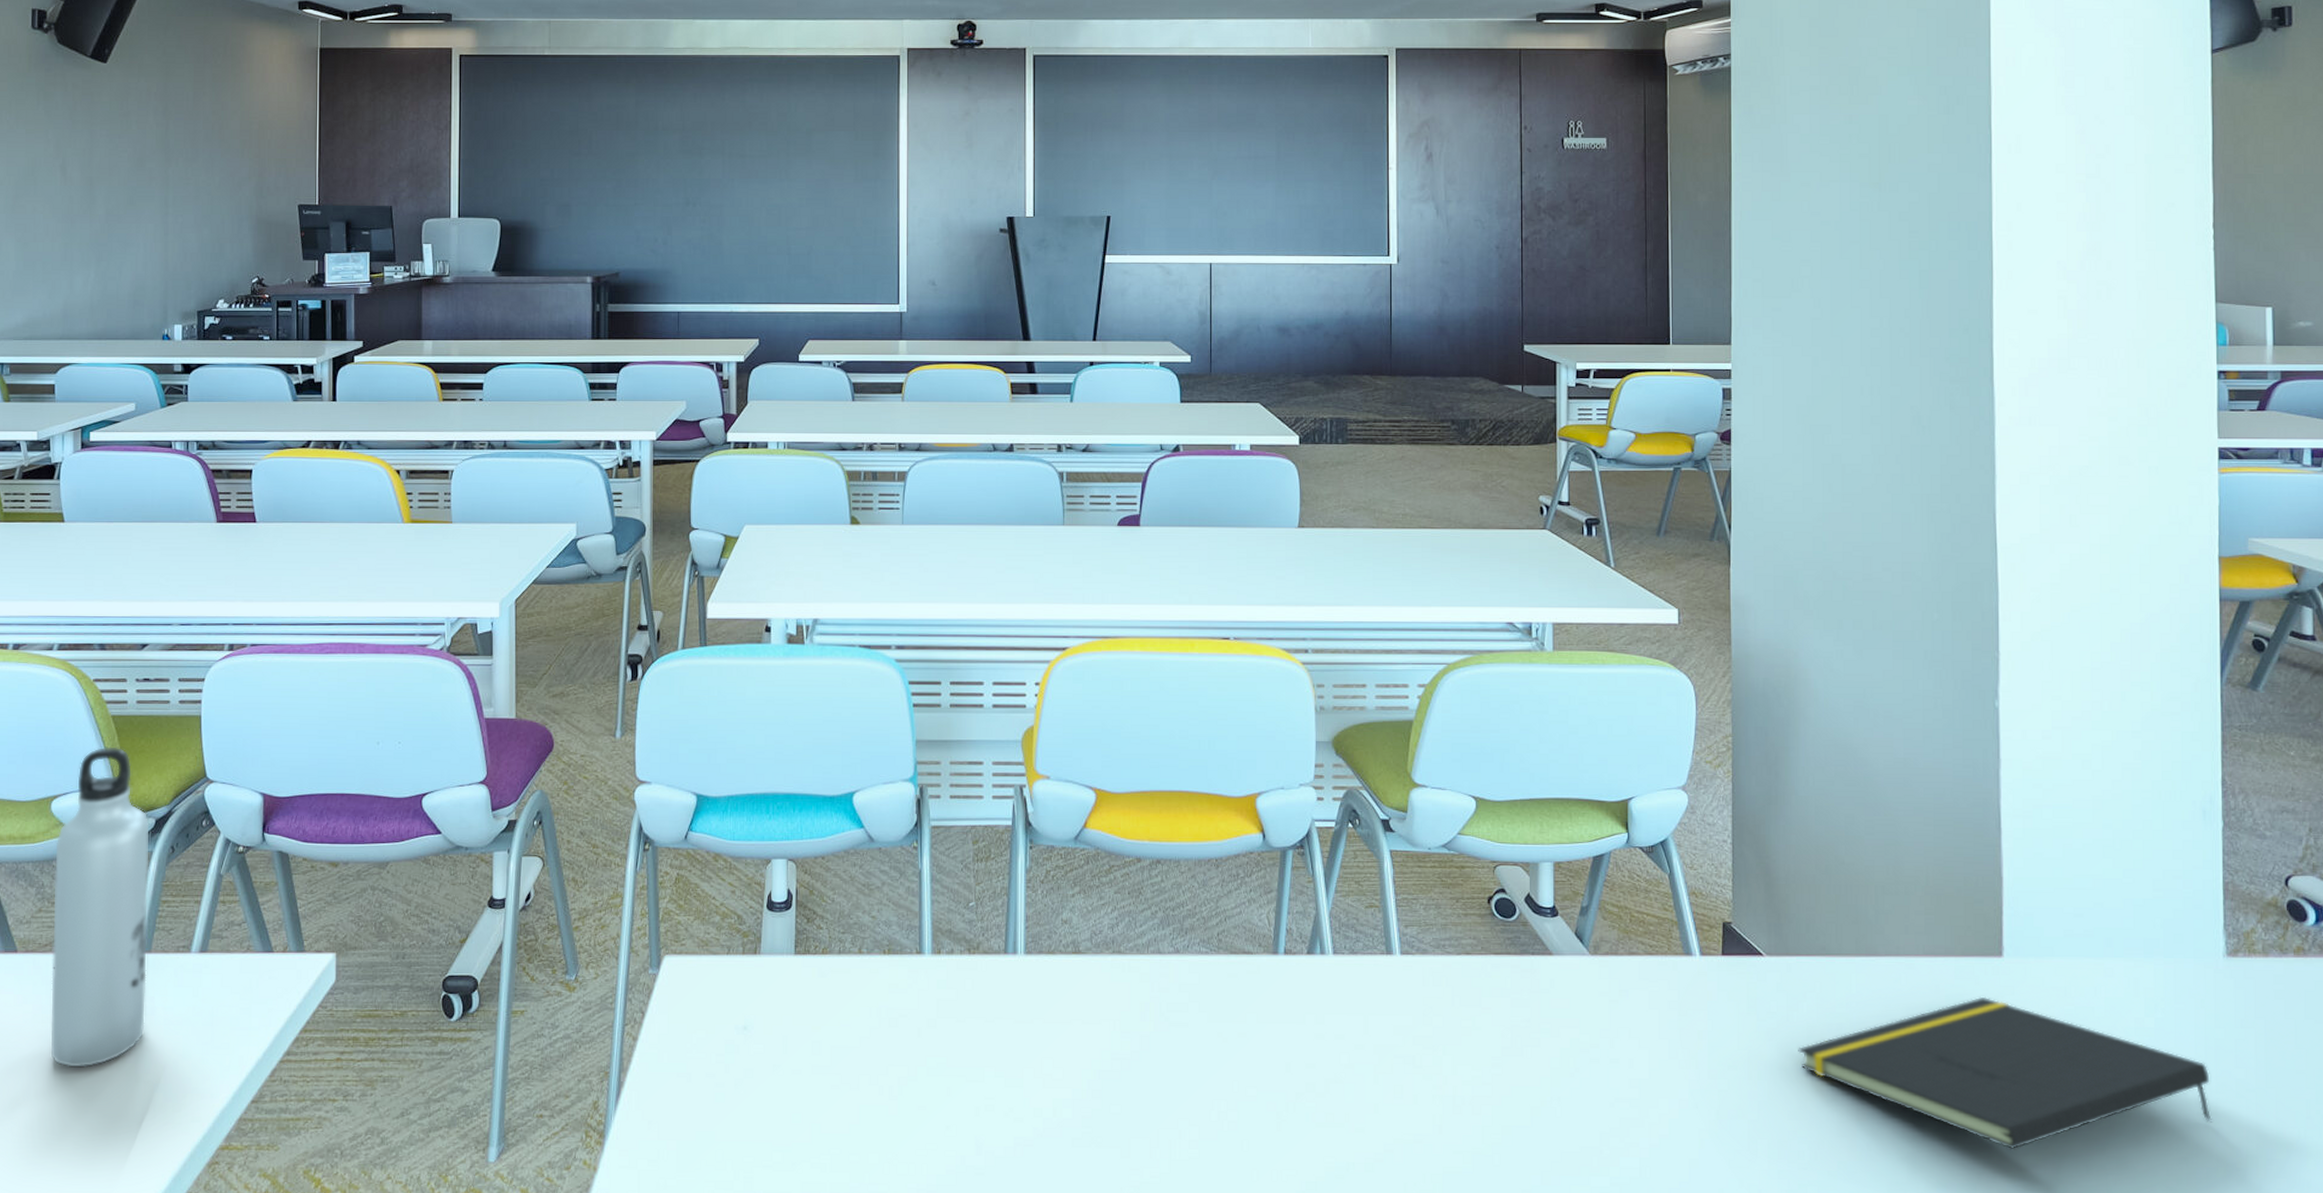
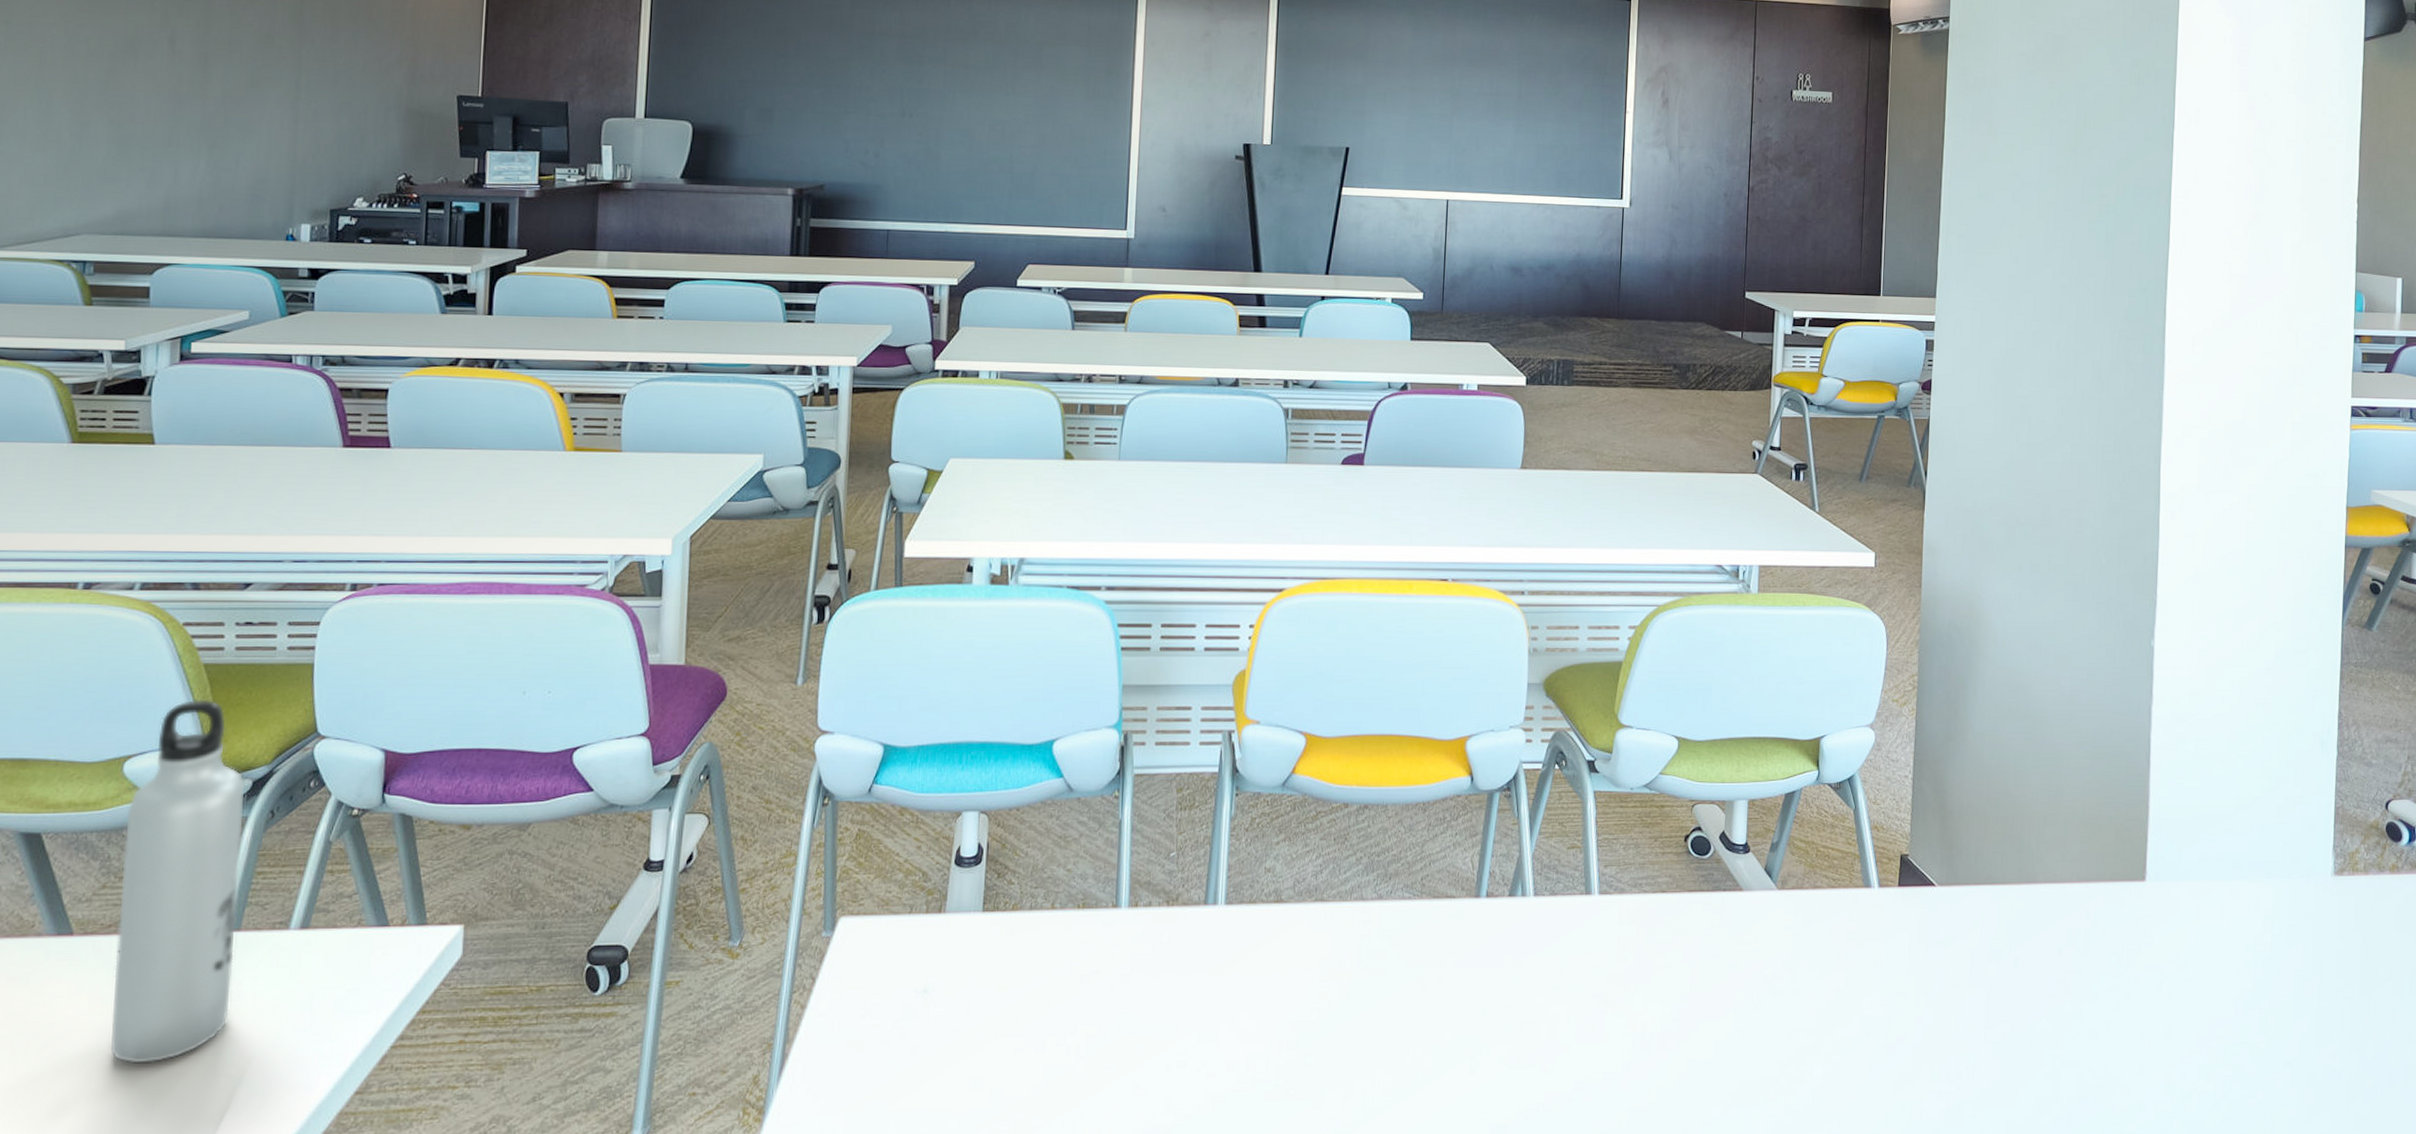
notepad: present [1798,996,2212,1150] -> none [1962,919,2315,1062]

